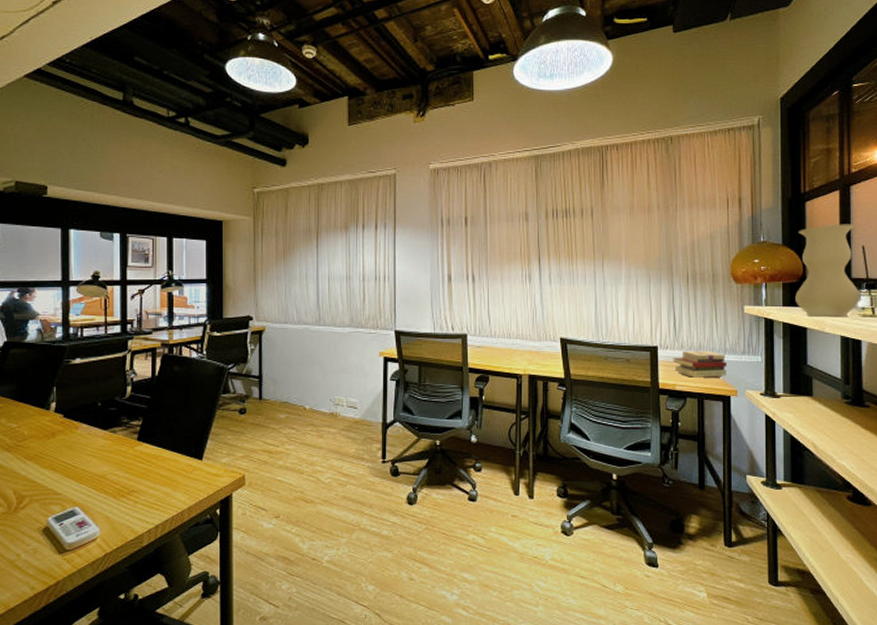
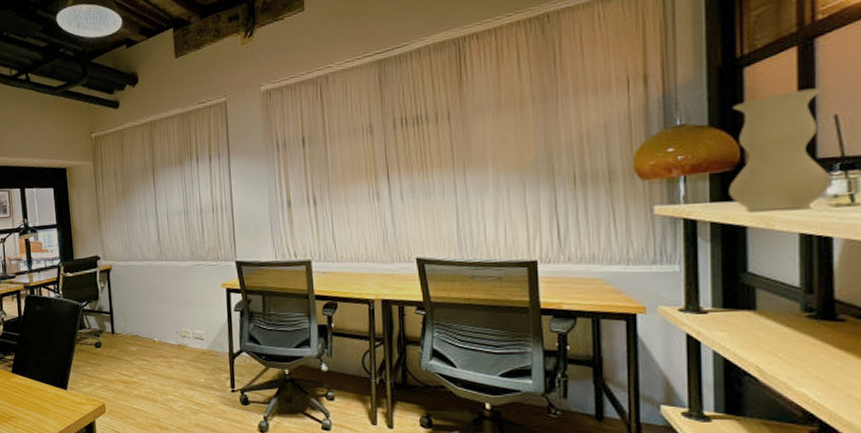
books: present [673,350,728,378] -> none [557,262,632,294]

